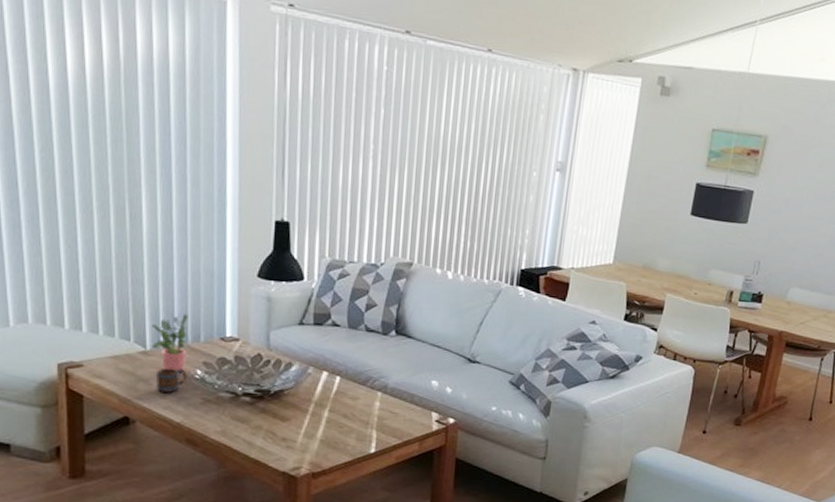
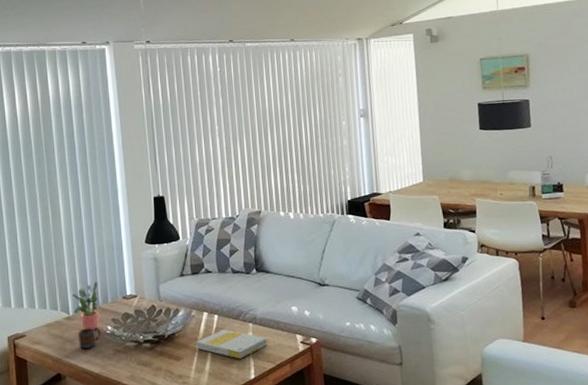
book: none [308,394,396,430] -> present [196,329,267,359]

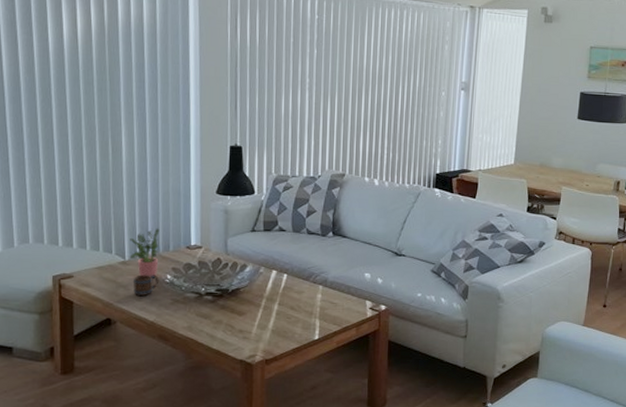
book: present [196,329,267,359] -> none [261,289,336,319]

